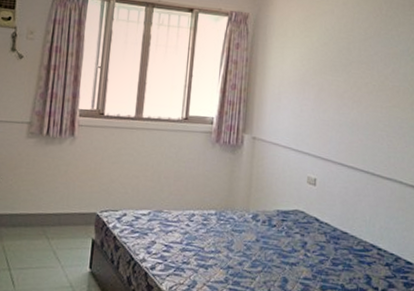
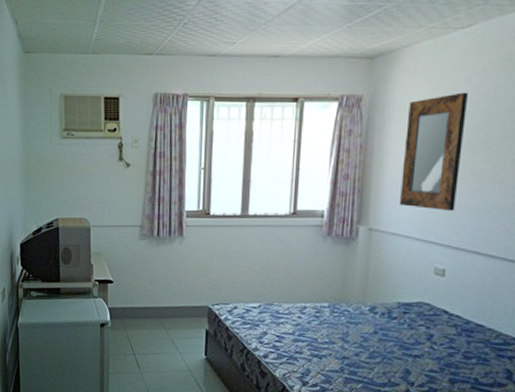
home mirror: none [279,21,333,125] -> present [400,92,469,211]

